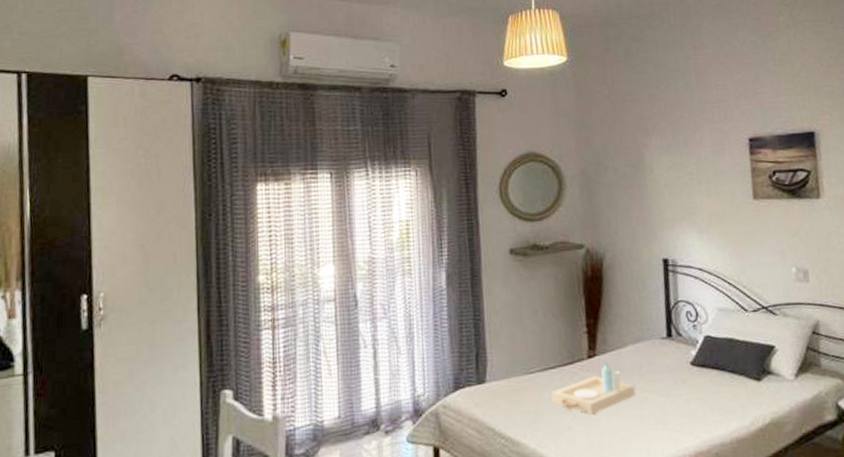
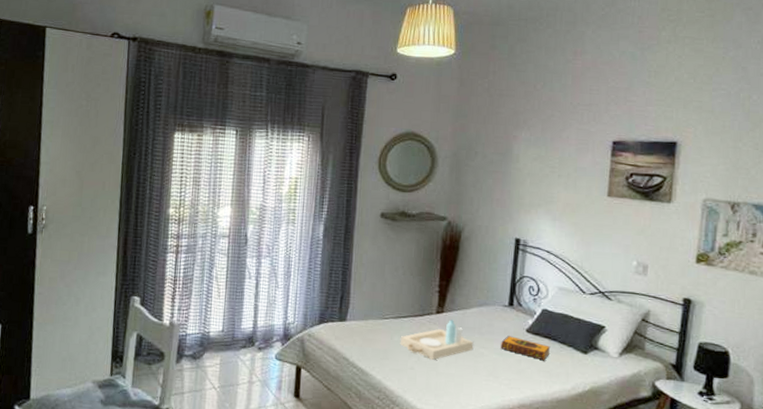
hardback book: none [665,372,721,397] -> present [501,336,551,361]

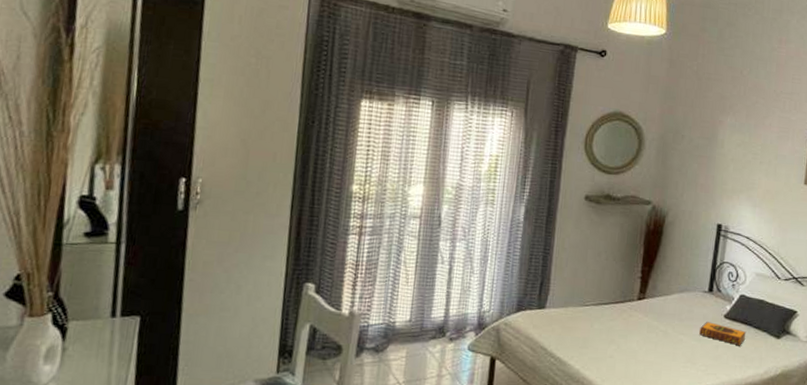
serving tray: present [400,320,474,360] -> none [600,306,674,347]

